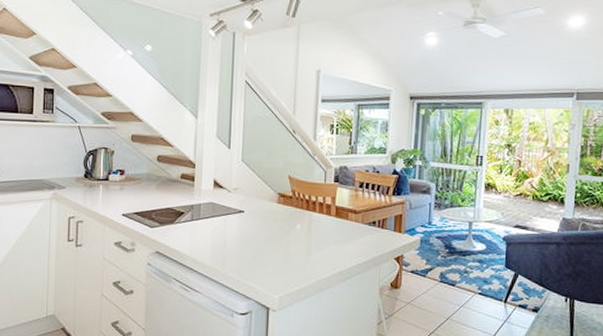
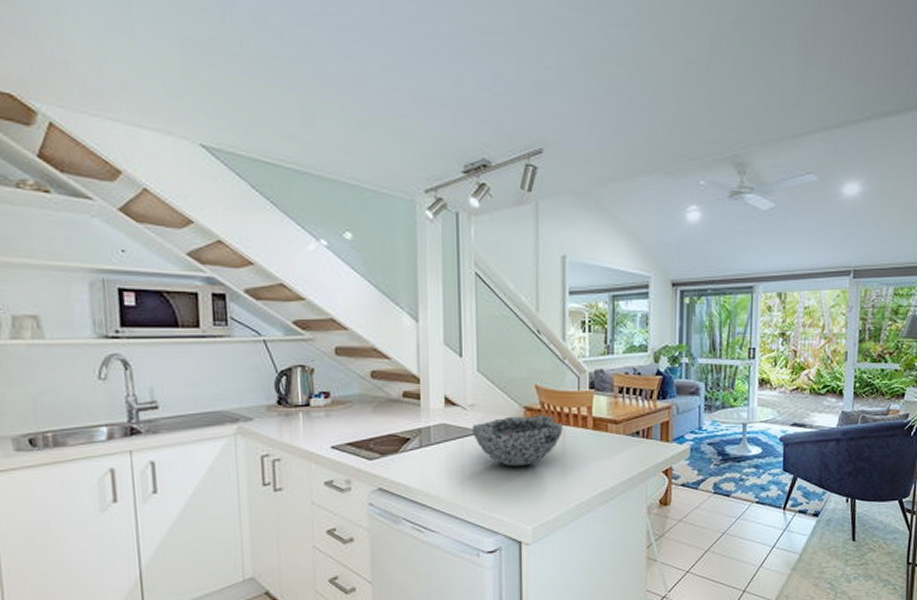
bowl: none [234,200,310,244] -> present [472,415,563,467]

